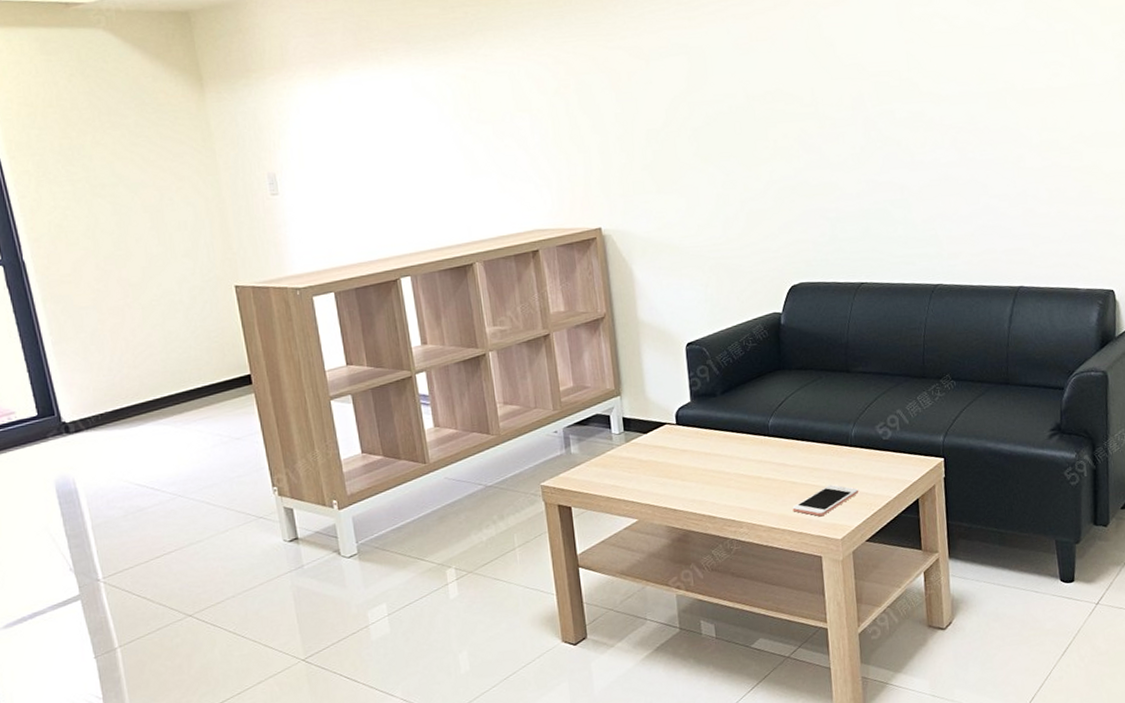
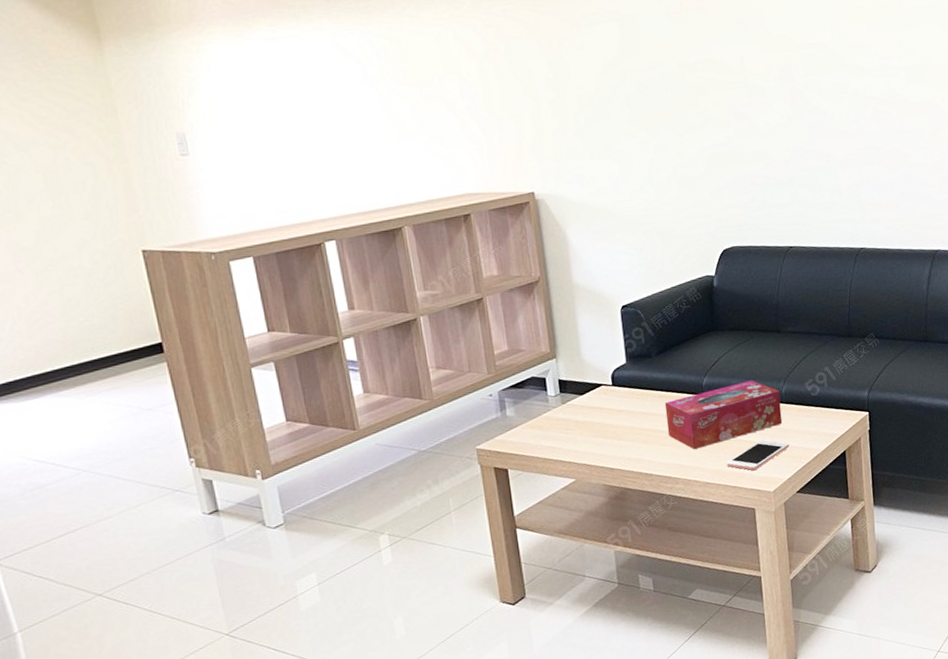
tissue box: none [729,422,852,492] -> present [664,380,783,449]

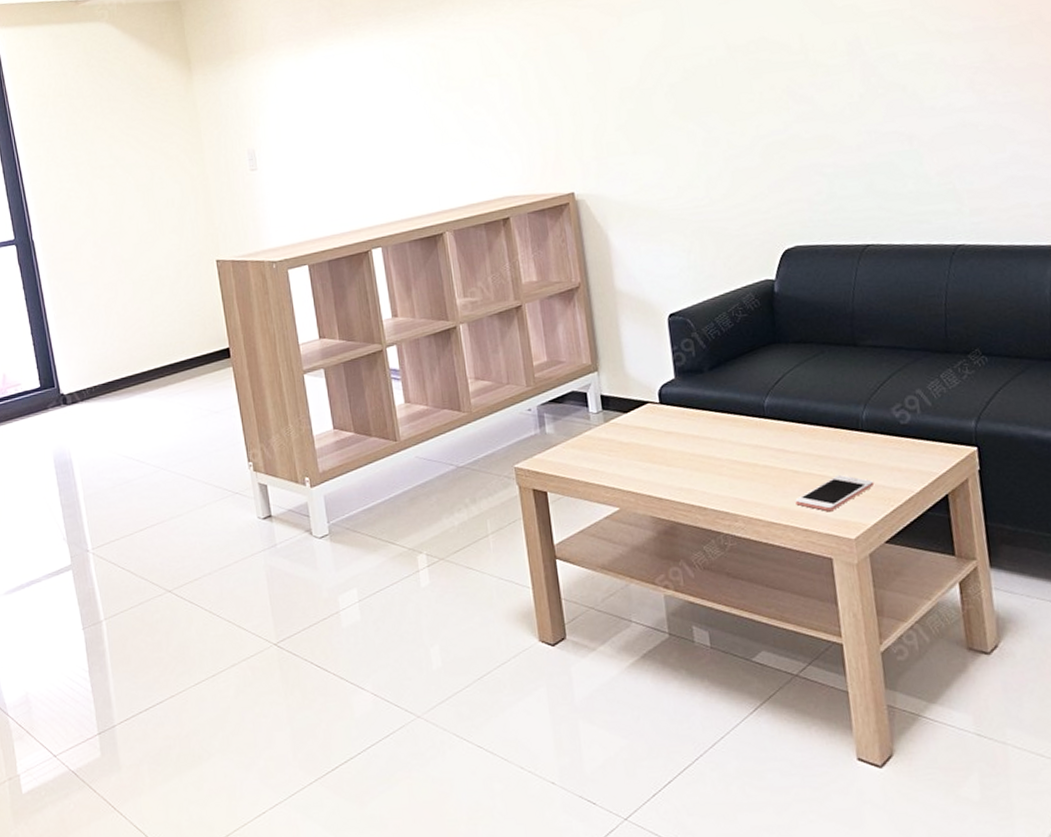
tissue box: present [664,380,783,449] -> none [719,402,864,482]

